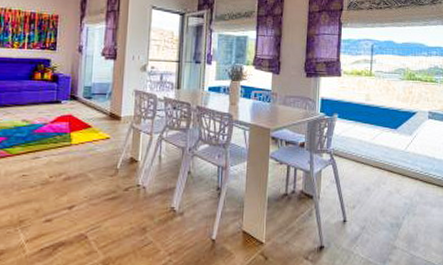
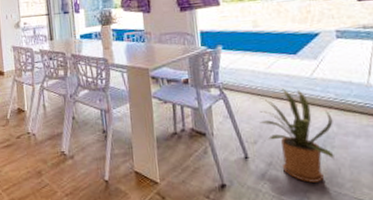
house plant: none [360,159,417,246] -> present [259,89,335,183]

